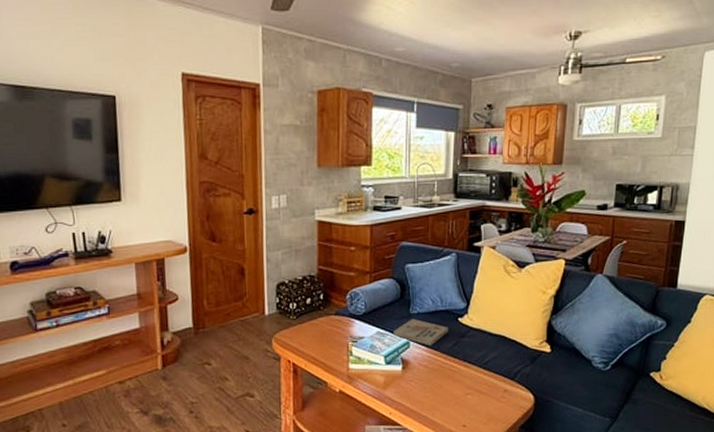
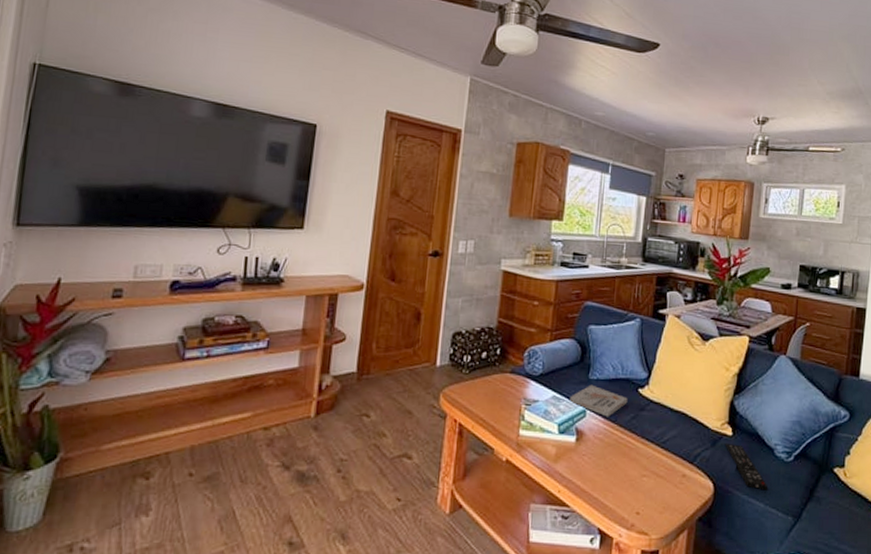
remote control: none [543,359,587,398] -> present [724,442,768,491]

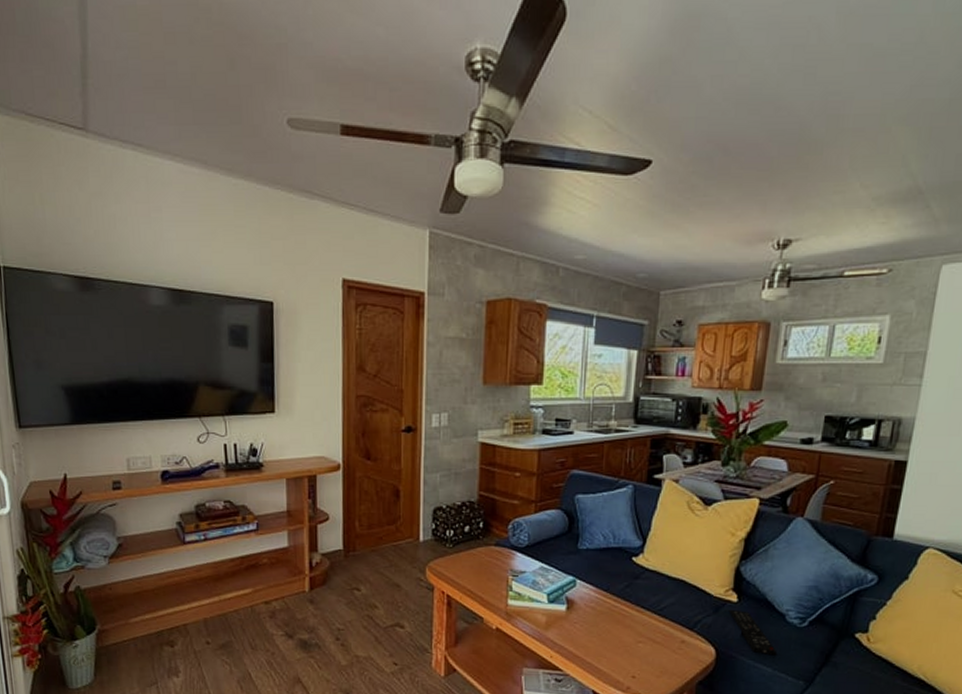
book: present [570,384,628,417] -> none [558,554,621,586]

